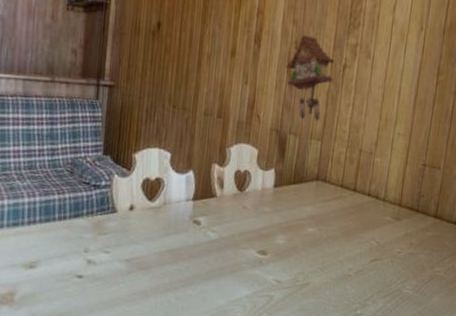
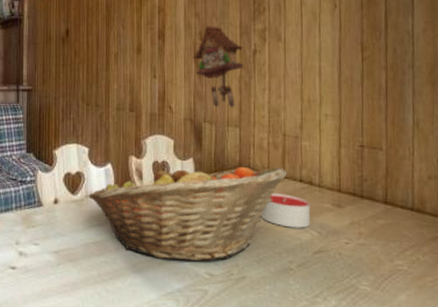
fruit basket: none [166,173,359,270] -> present [88,164,288,262]
candle: none [329,205,374,239] -> present [260,192,311,228]

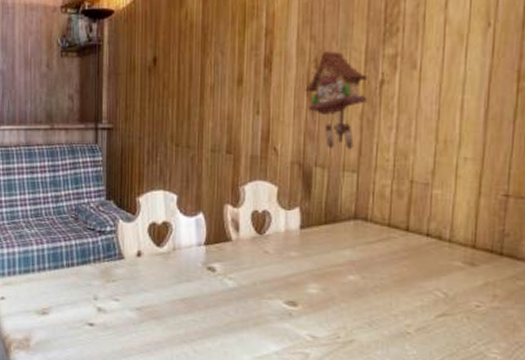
fruit basket: present [88,164,288,262] -> none [176,214,412,323]
candle: present [260,192,311,228] -> none [376,248,437,289]

